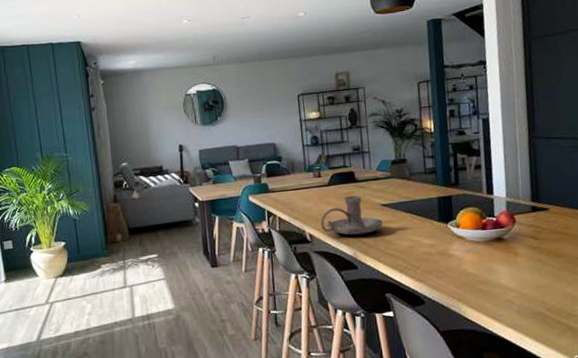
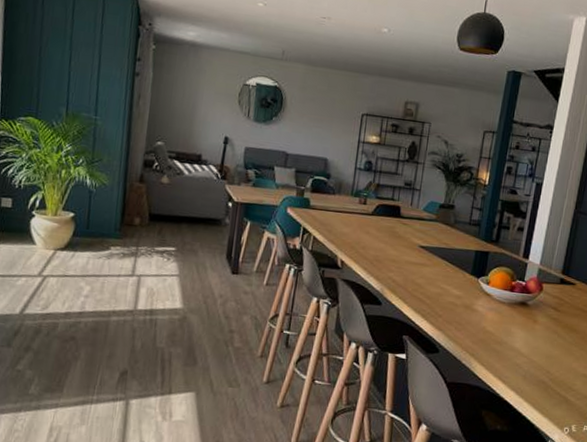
candle holder: present [320,195,384,235] -> none [354,230,418,272]

